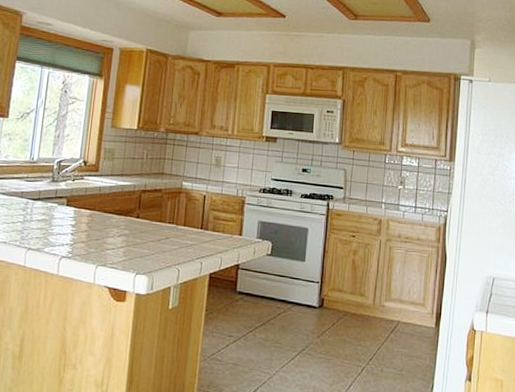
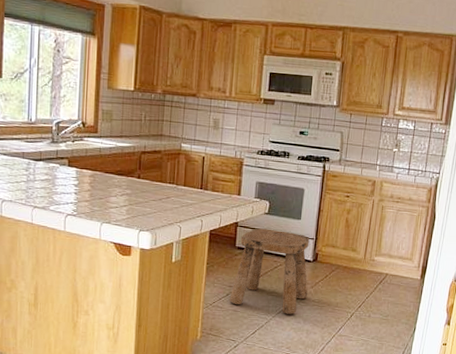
stool: none [229,271,315,369] -> present [229,228,310,314]

